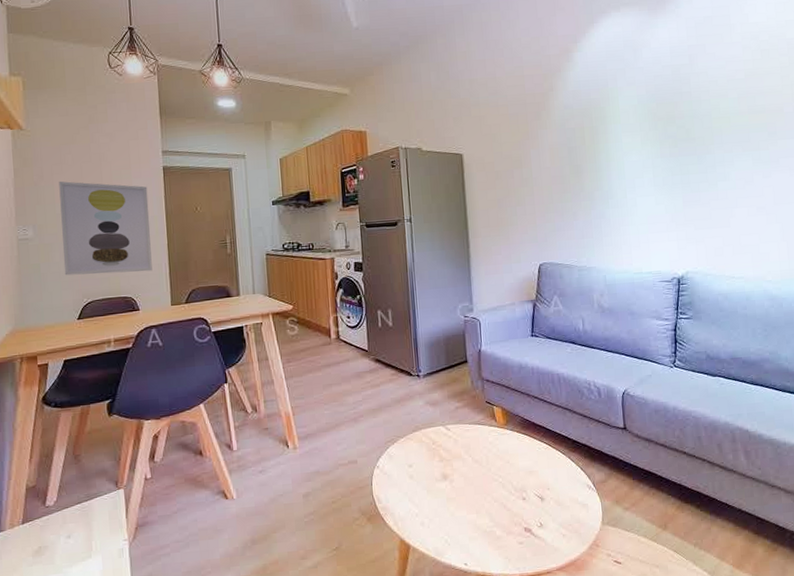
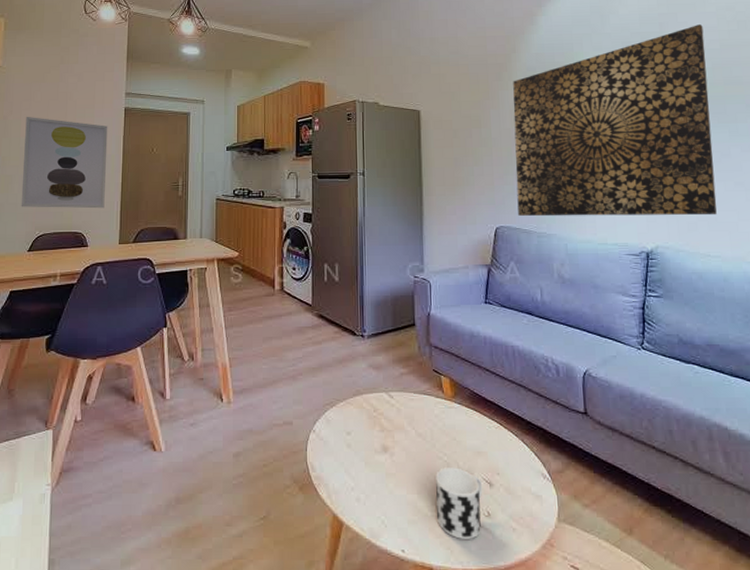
cup: none [492,487,535,549] -> present [435,467,483,539]
wall art: none [551,55,741,252] -> present [513,24,717,217]

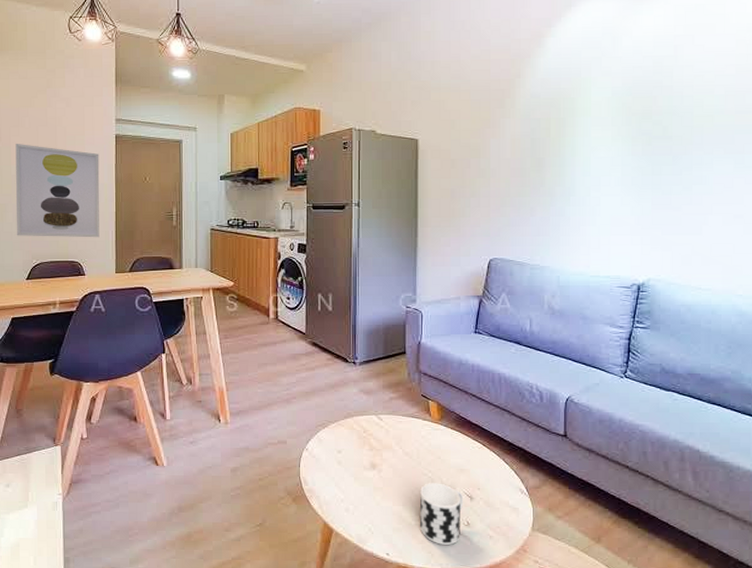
wall art: present [513,24,717,217] -> none [513,48,720,249]

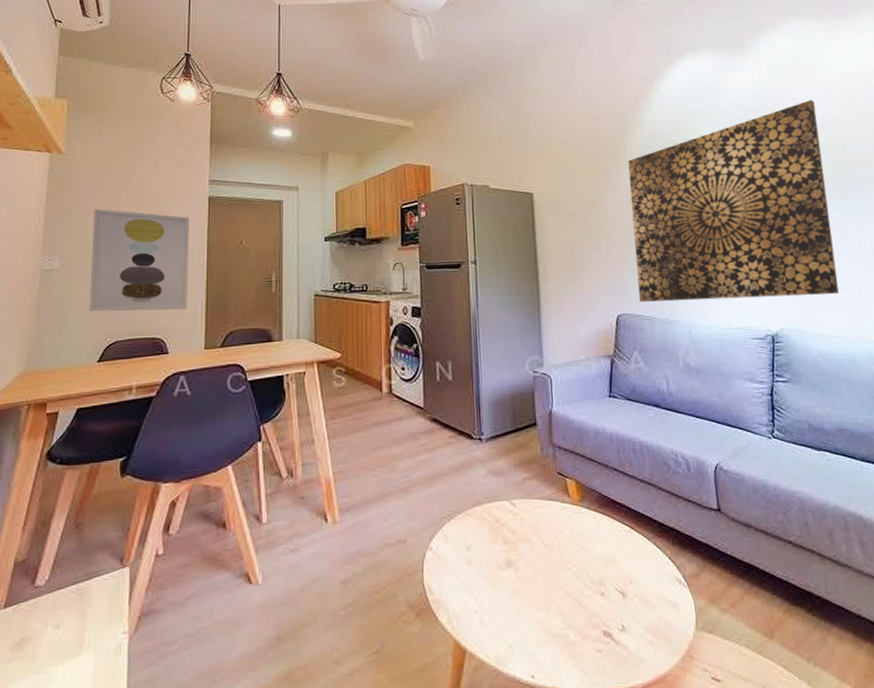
cup: present [419,483,464,545] -> none [565,579,616,658]
wall art: none [513,48,720,249] -> present [628,100,839,302]

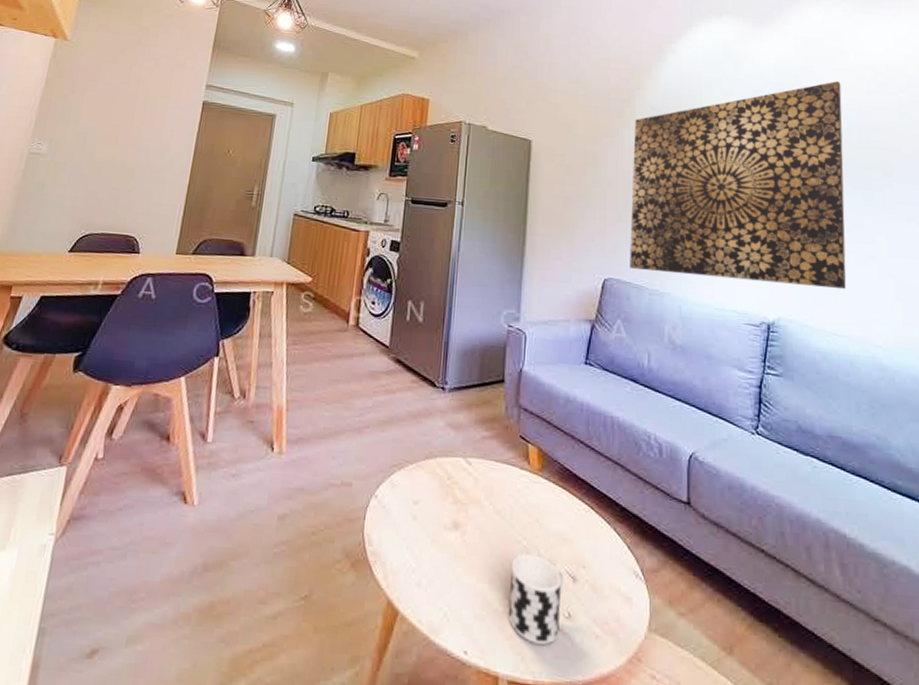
wall art: present [89,209,190,312] -> none [68,99,182,212]
cup: none [565,579,616,658] -> present [508,554,565,645]

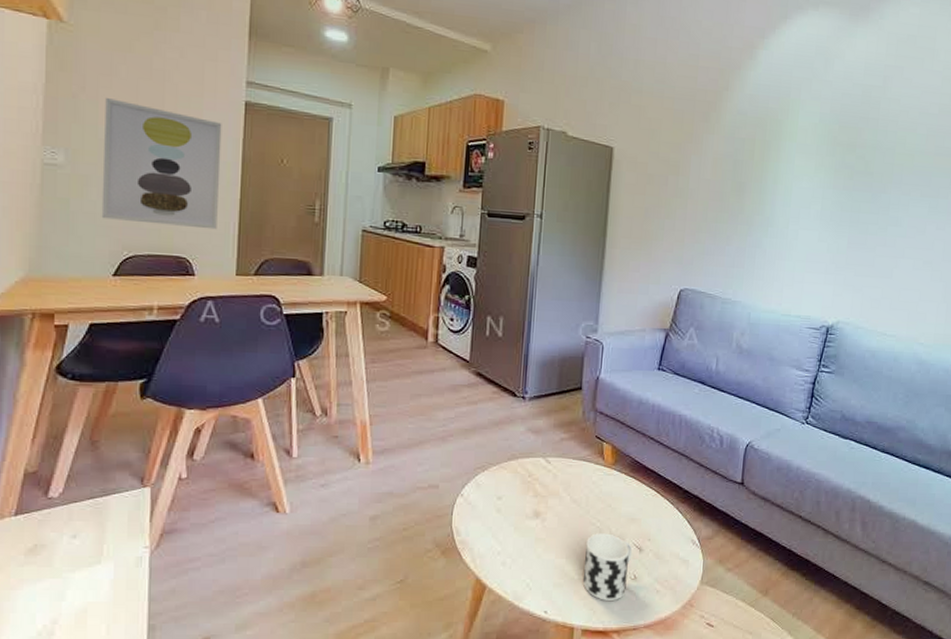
wall art: none [68,99,182,212] -> present [101,98,222,230]
wall art: present [630,81,847,290] -> none [705,83,927,294]

